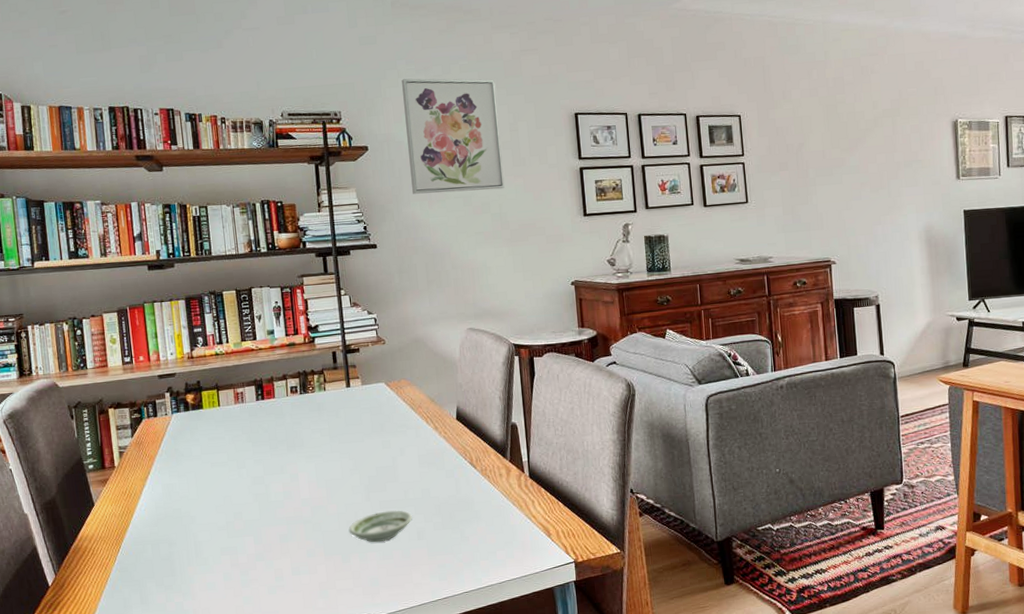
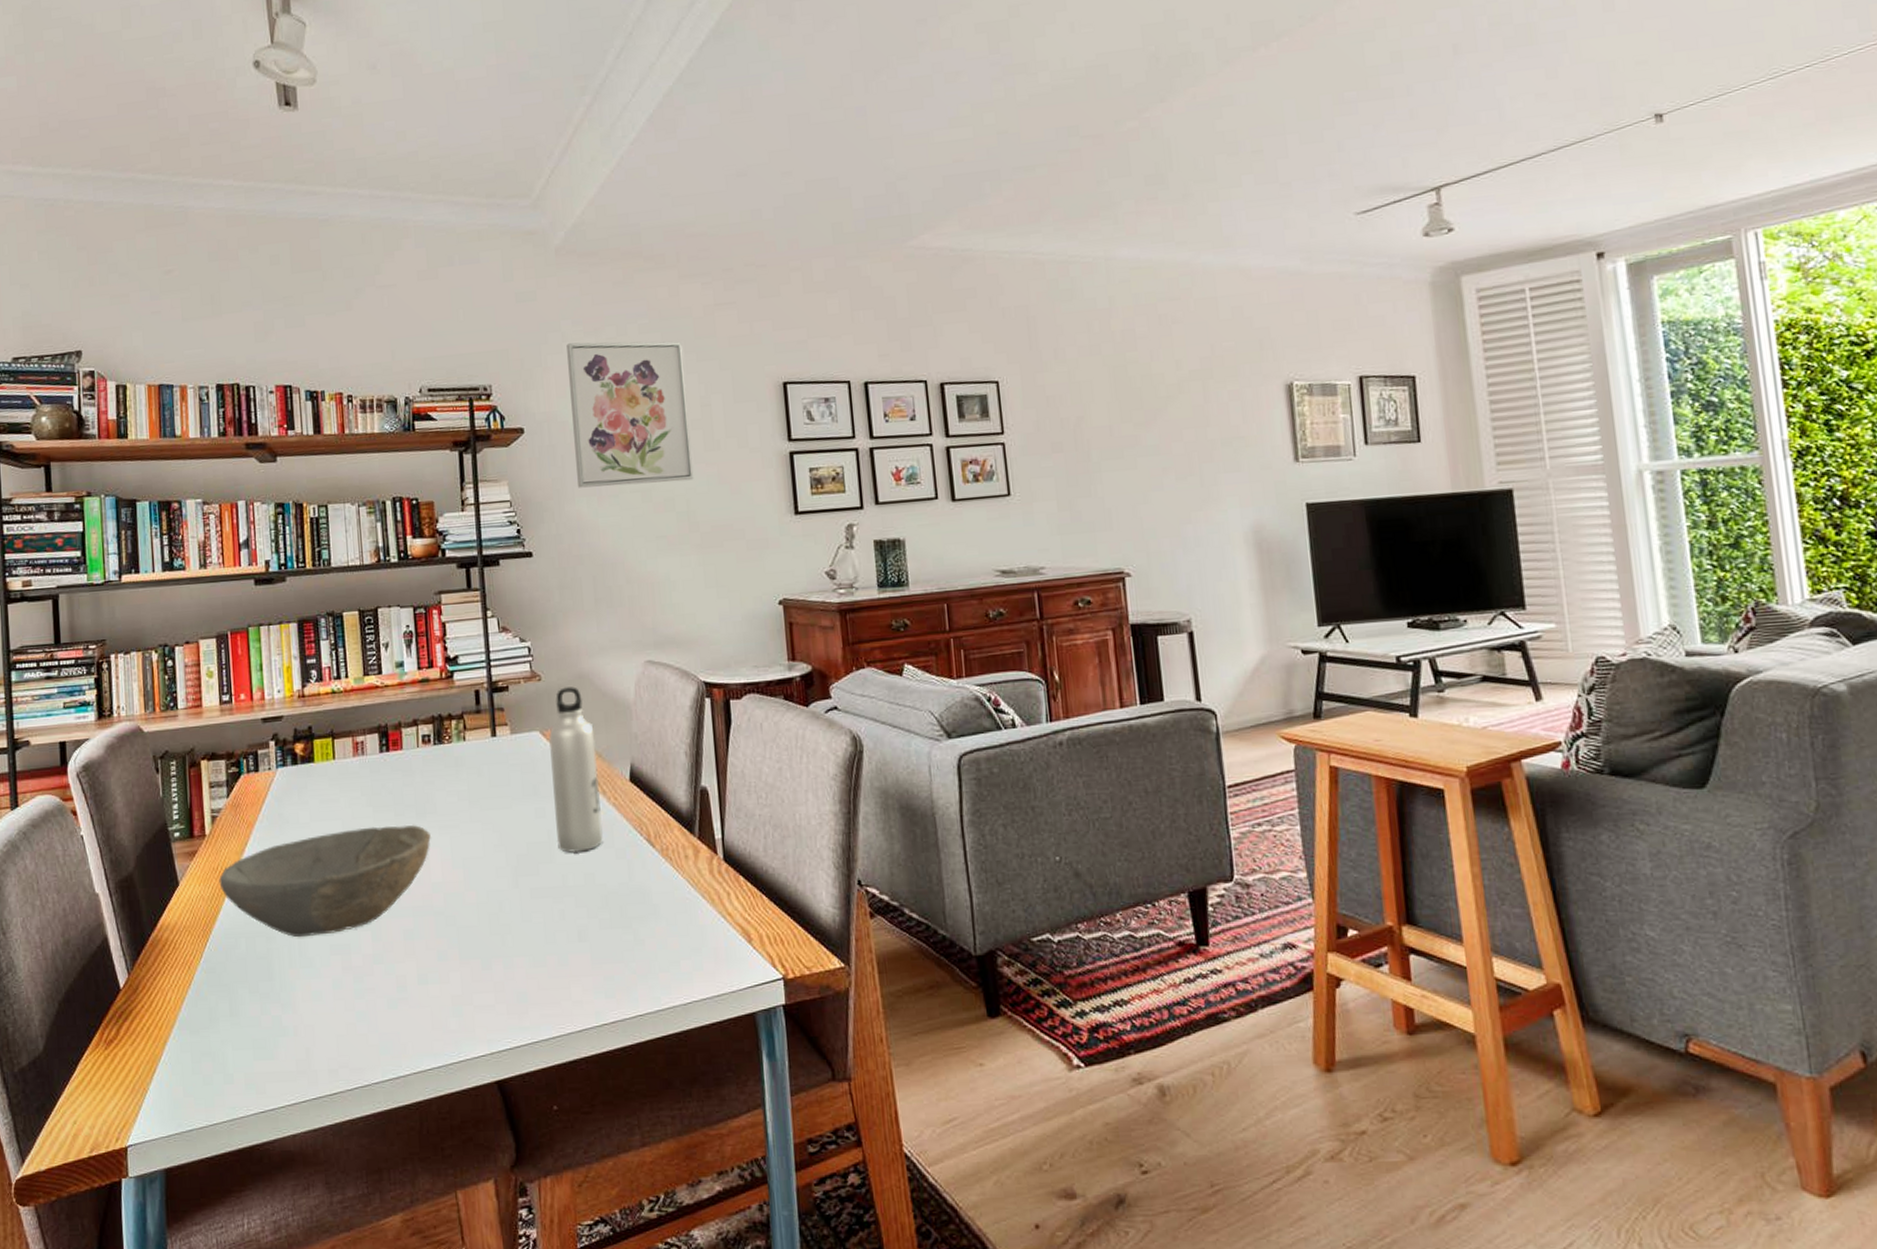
bowl: none [127,455,300,543] -> present [219,824,431,938]
saucer: present [348,510,412,543] -> none [490,901,572,944]
water bottle: none [392,348,436,474] -> present [548,686,603,854]

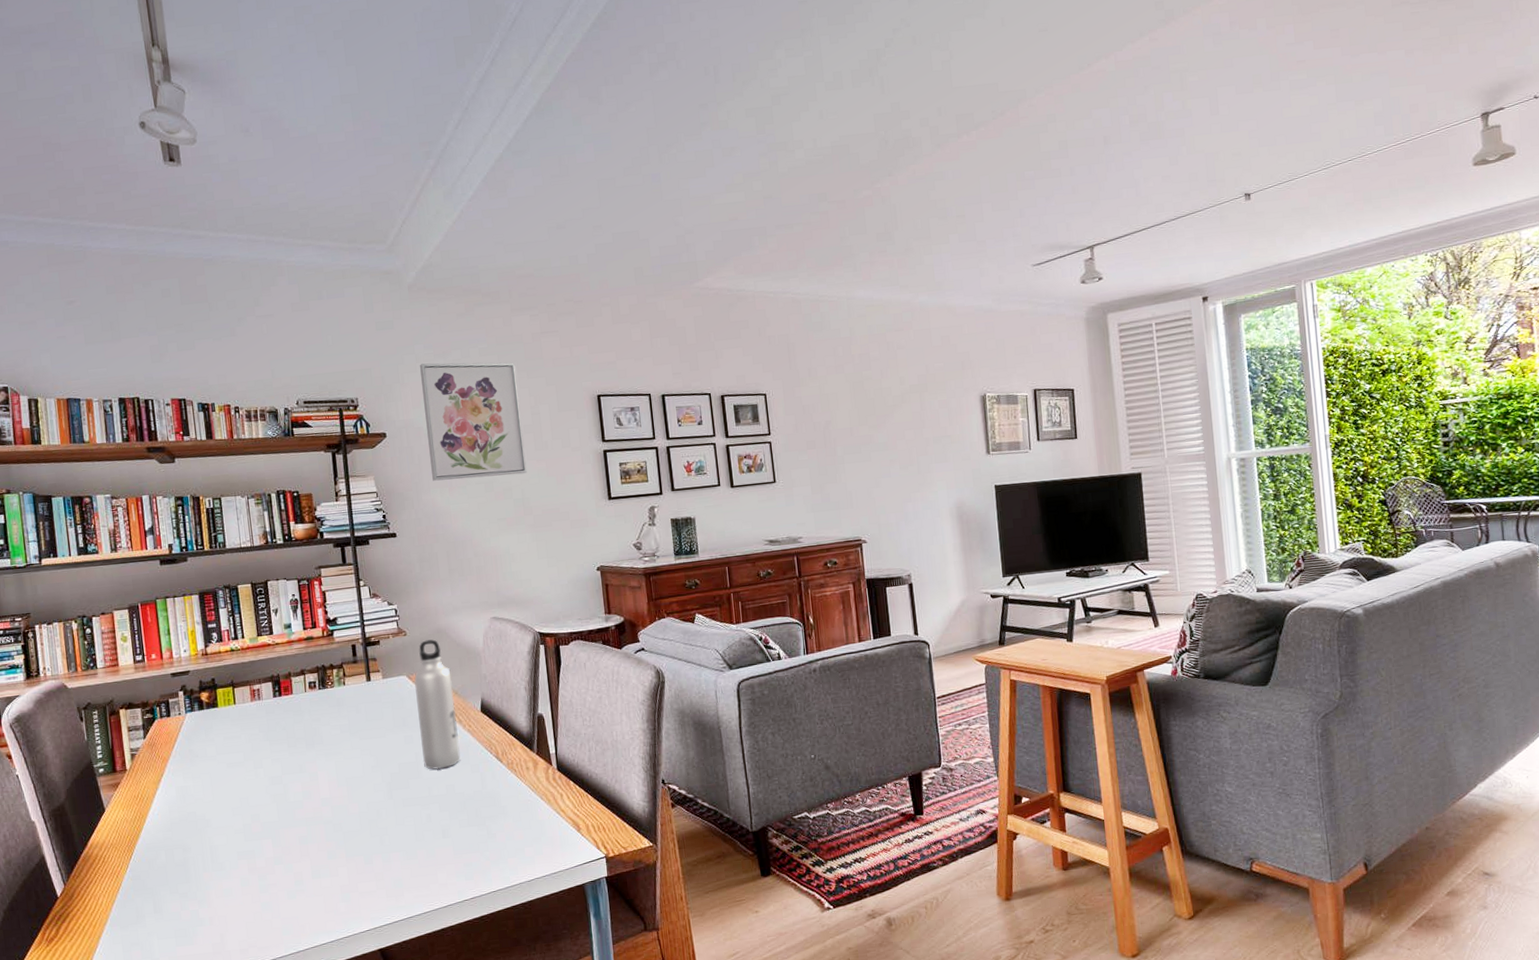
bowl: present [219,824,431,938] -> none [140,753,319,848]

